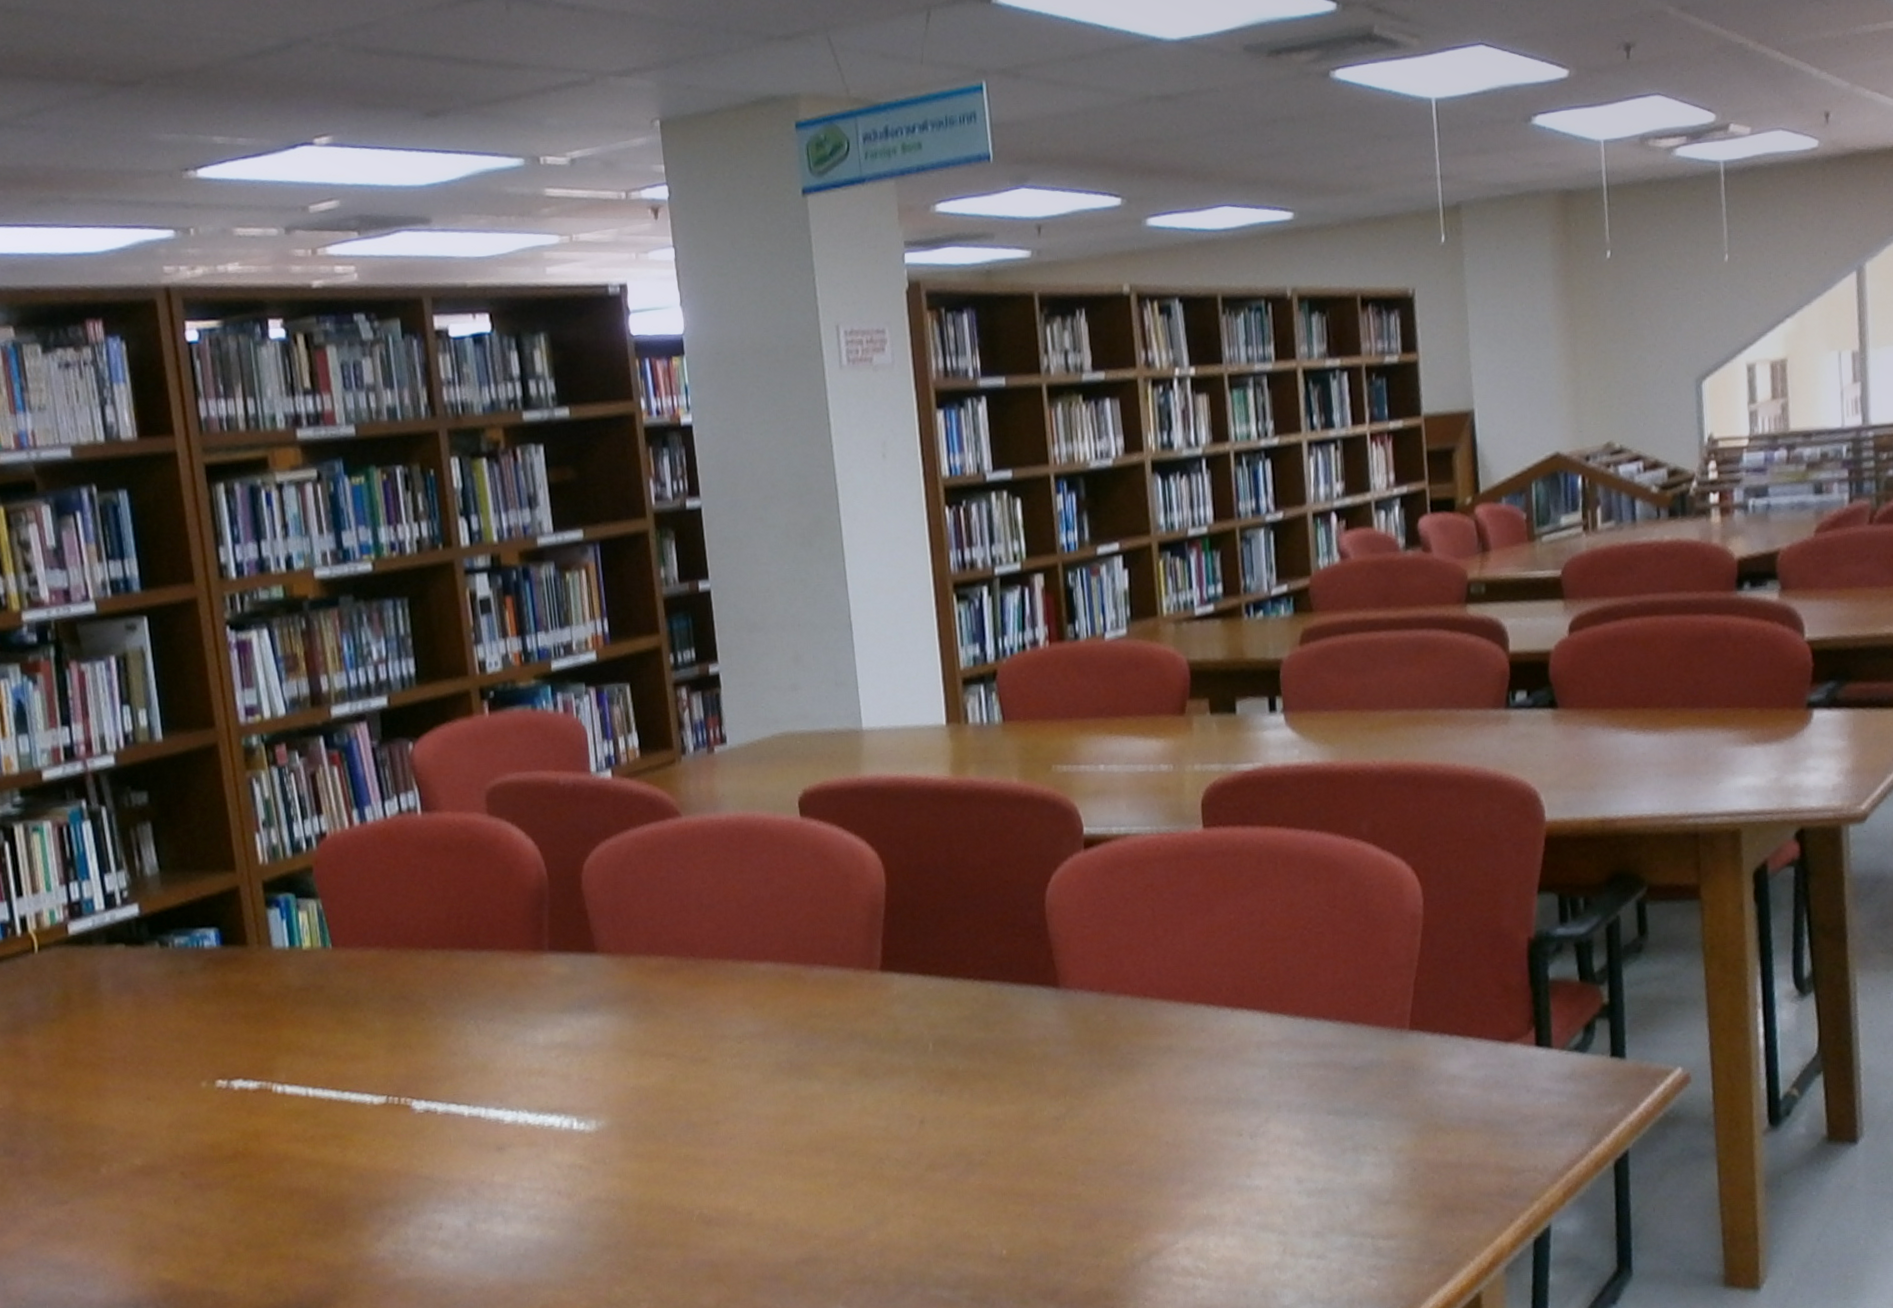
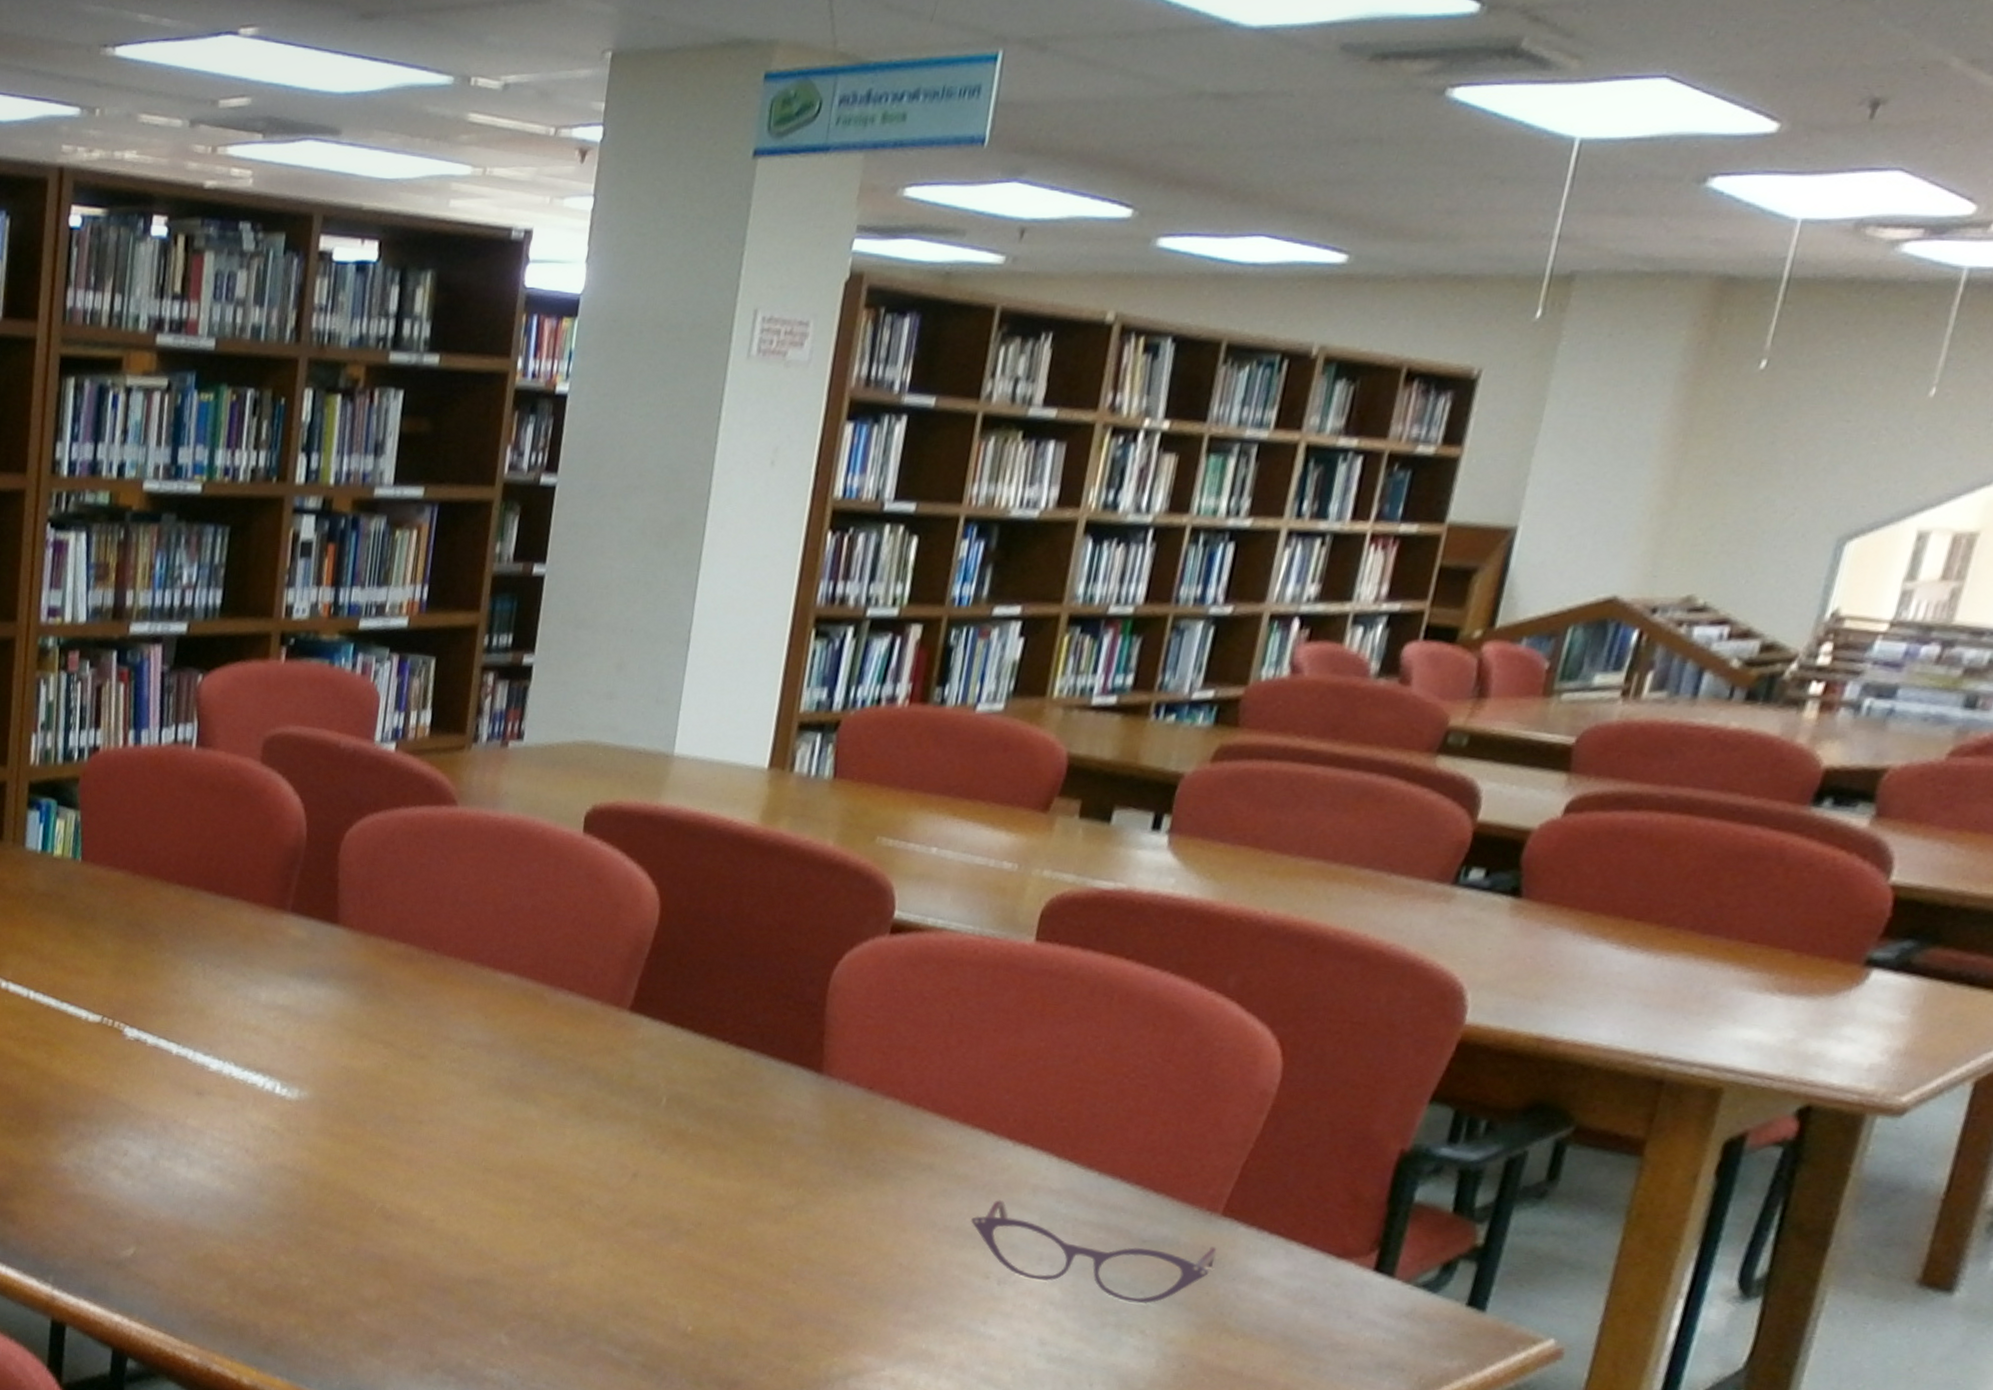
eyeglasses: none [1214,1058,1414,1127] -> present [971,1200,1217,1304]

